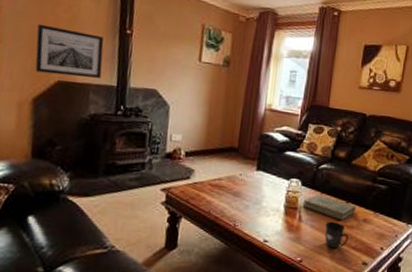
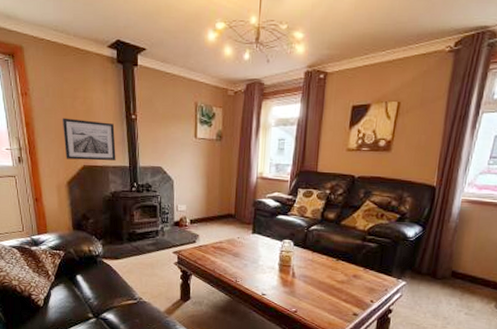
book: present [302,194,356,221] -> none [295,253,346,276]
mug: present [325,221,349,248] -> none [317,277,340,301]

